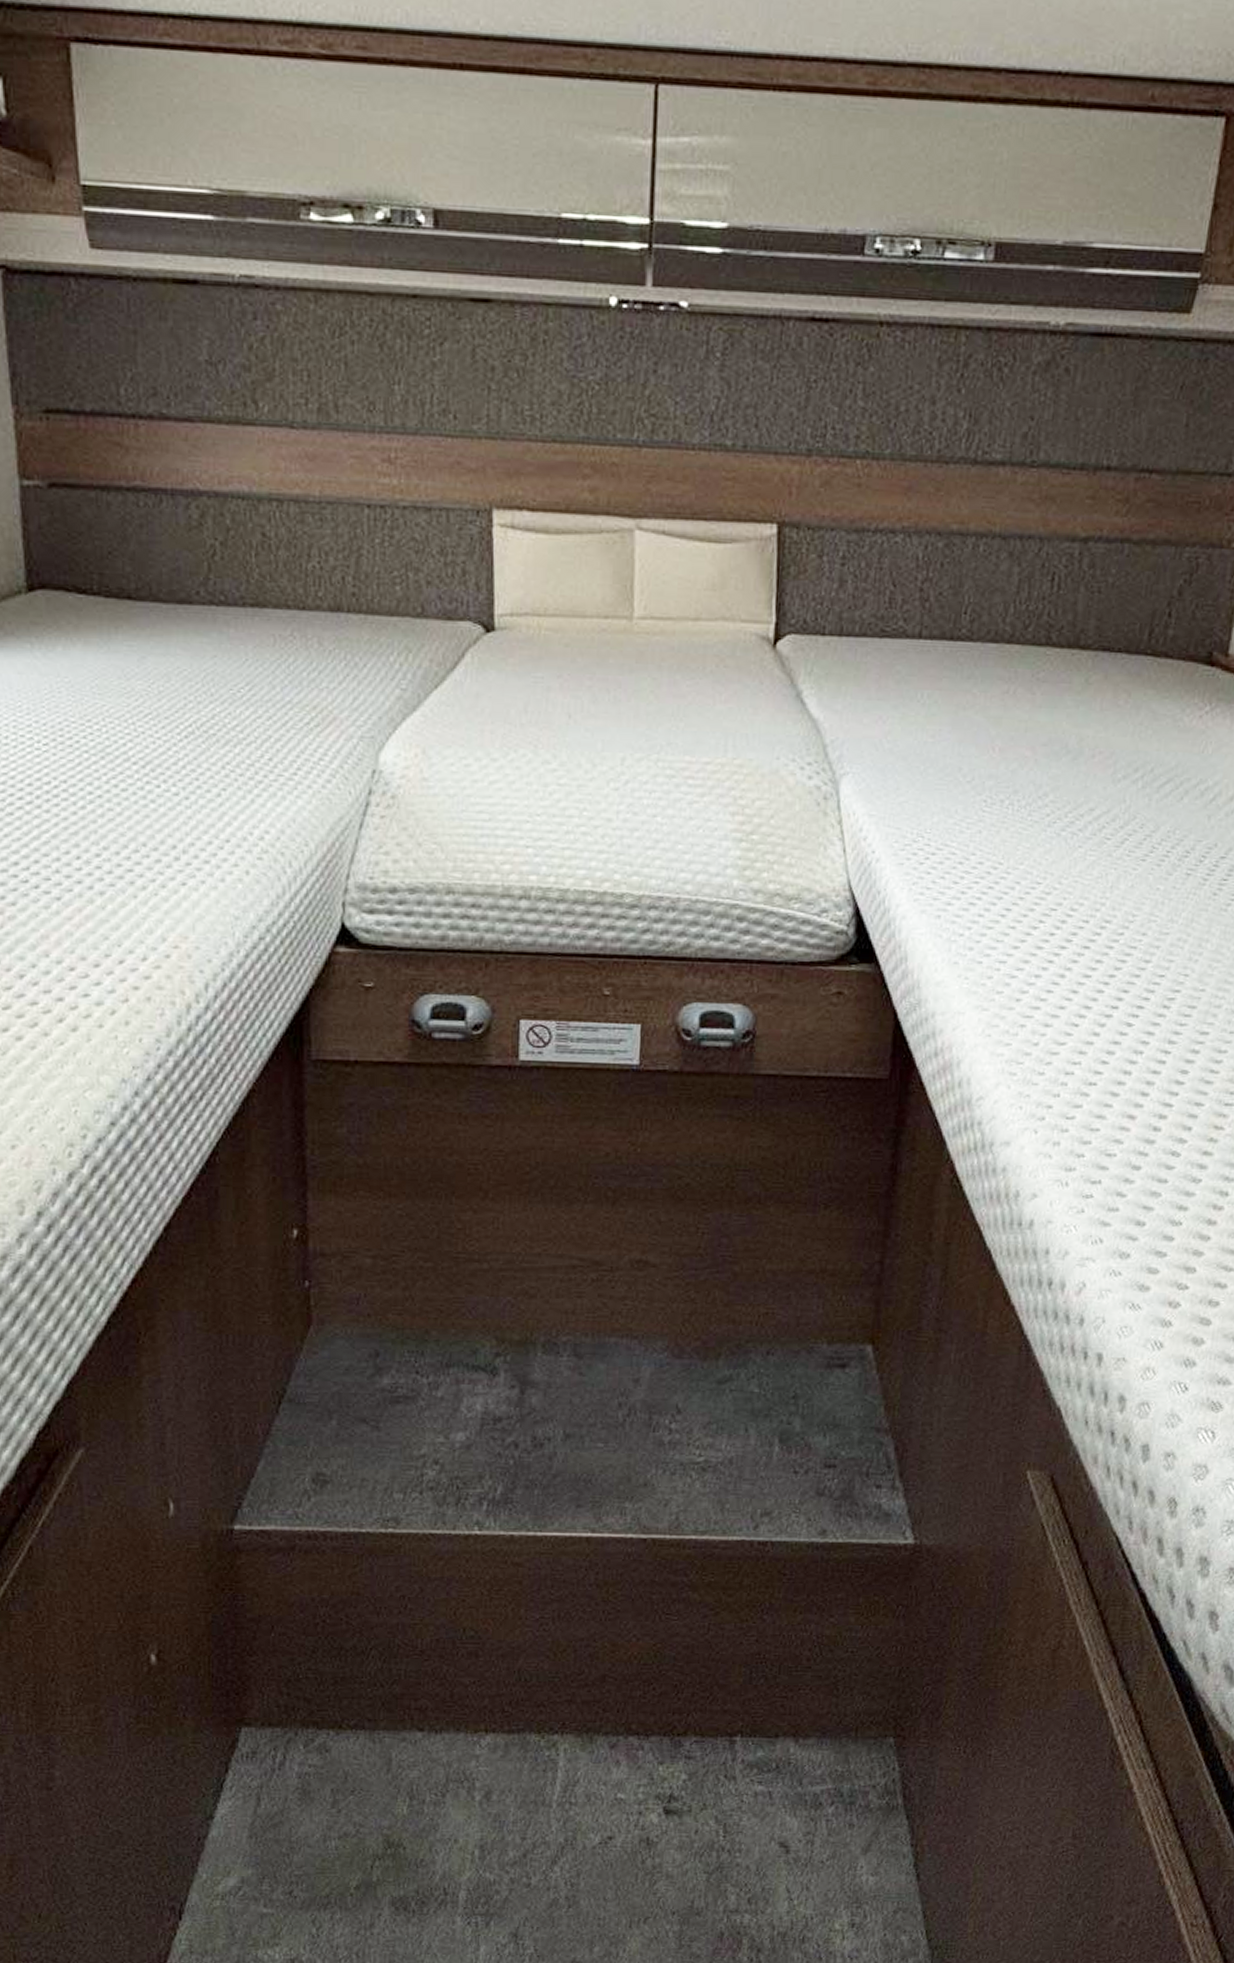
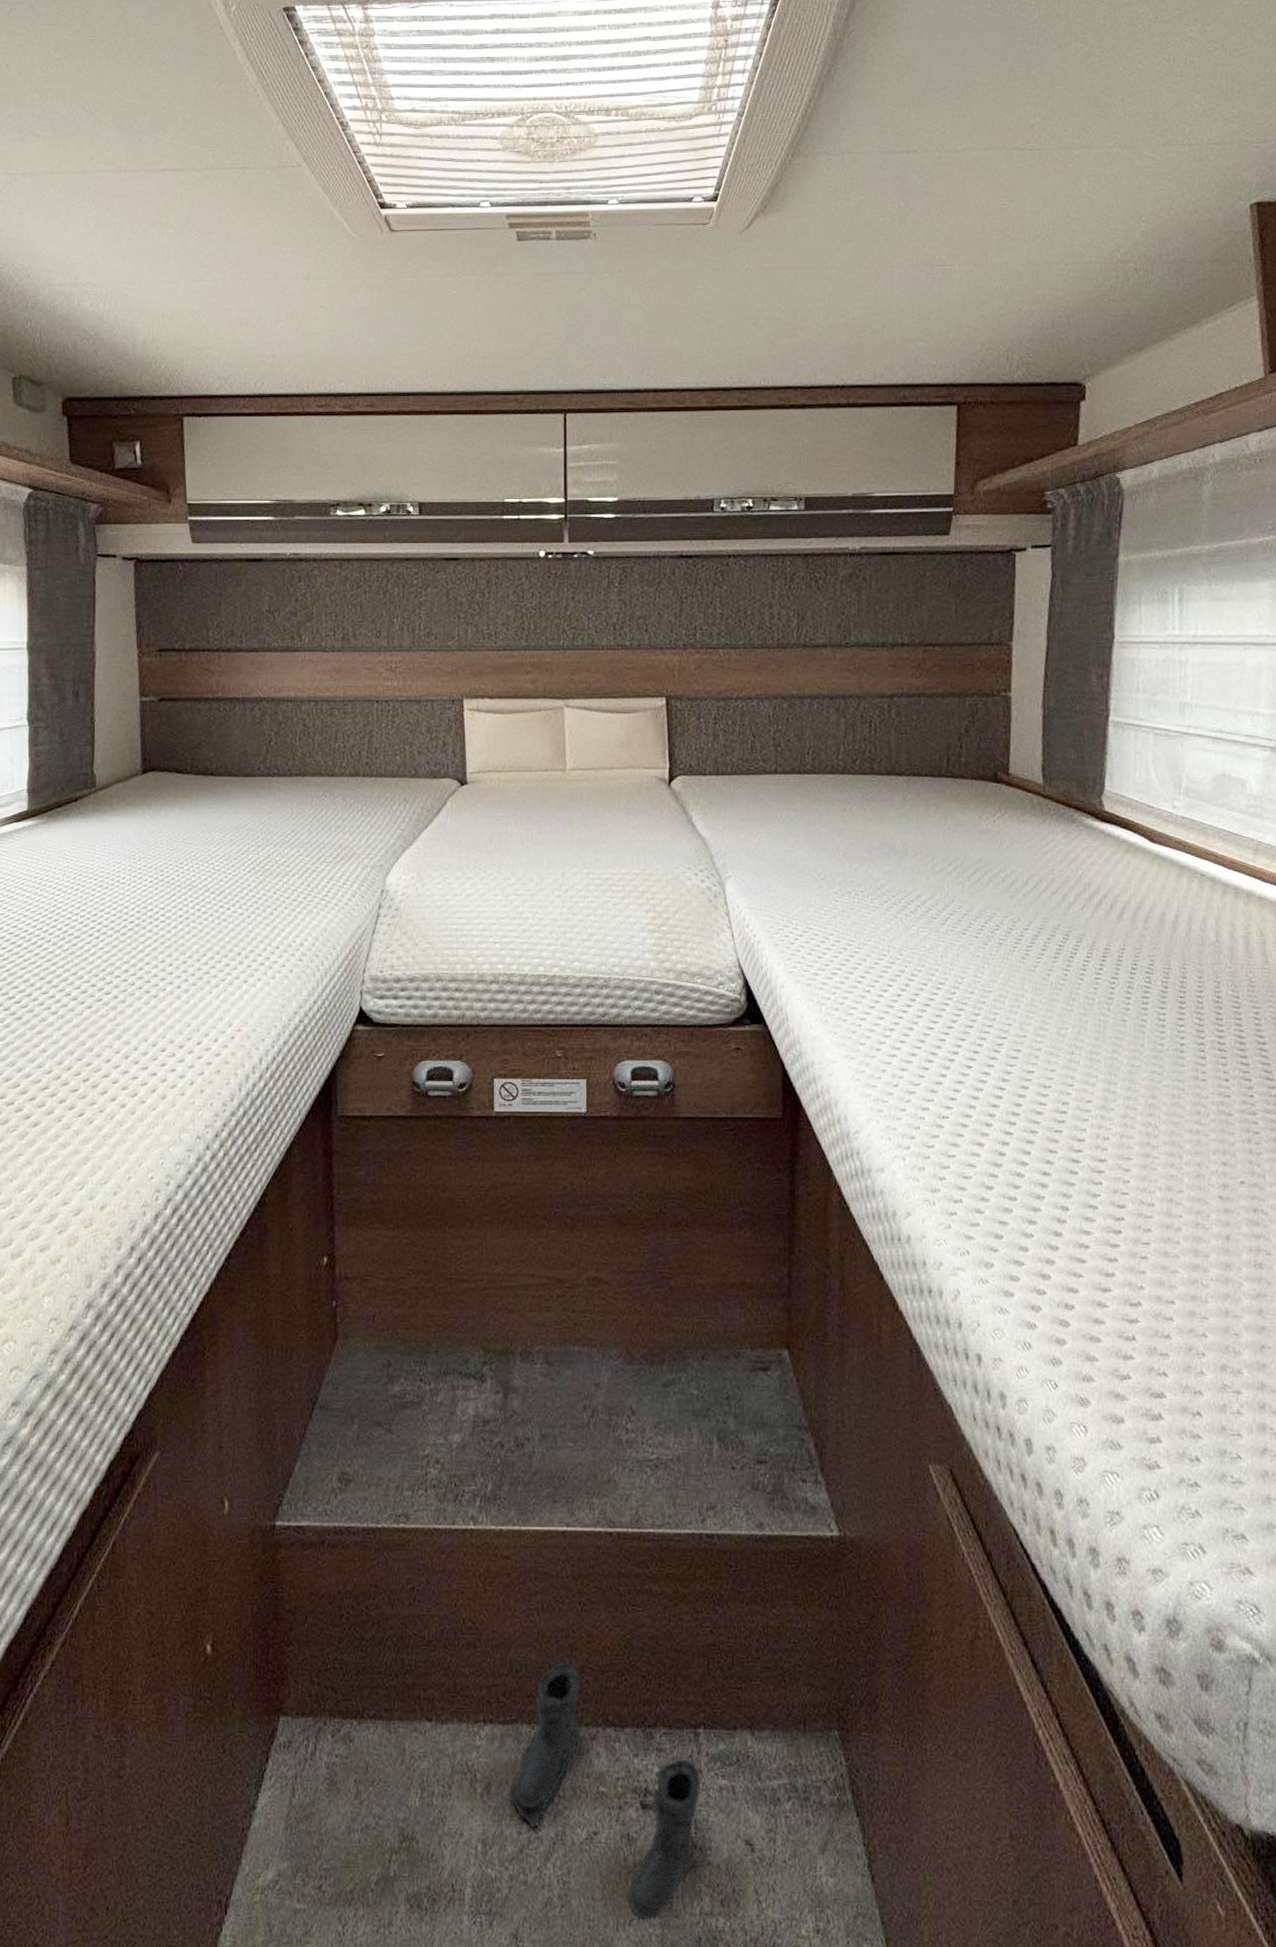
boots: none [508,1672,735,1918] -> present [506,1662,702,1921]

